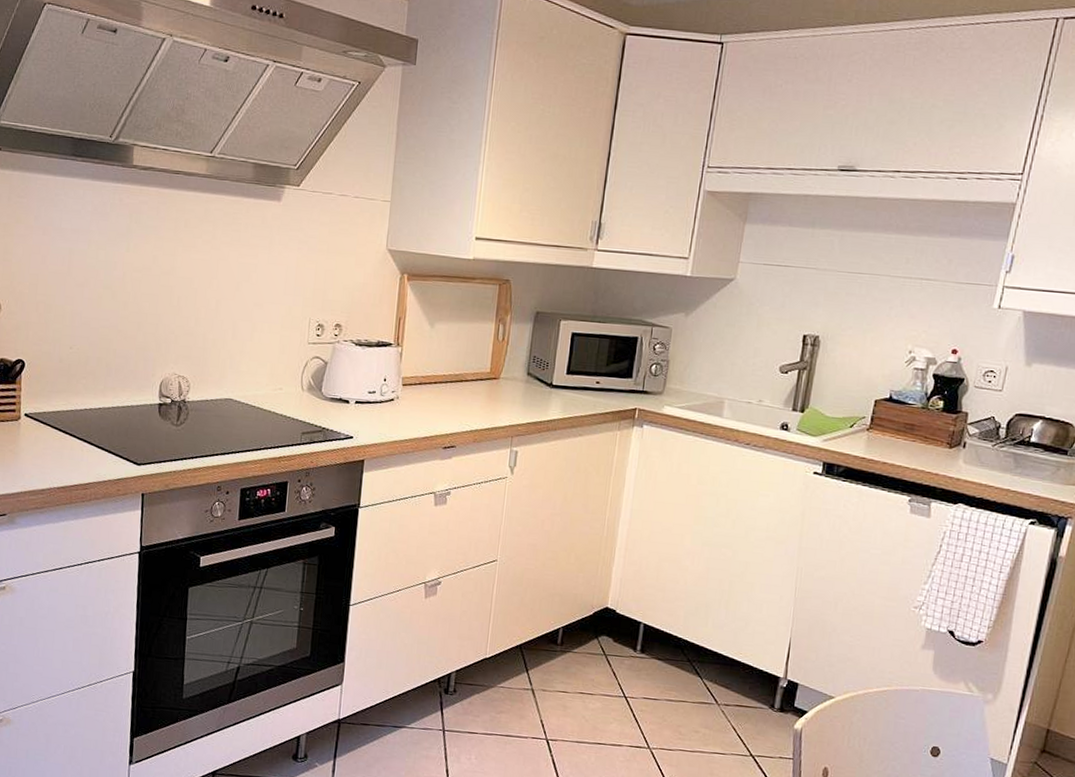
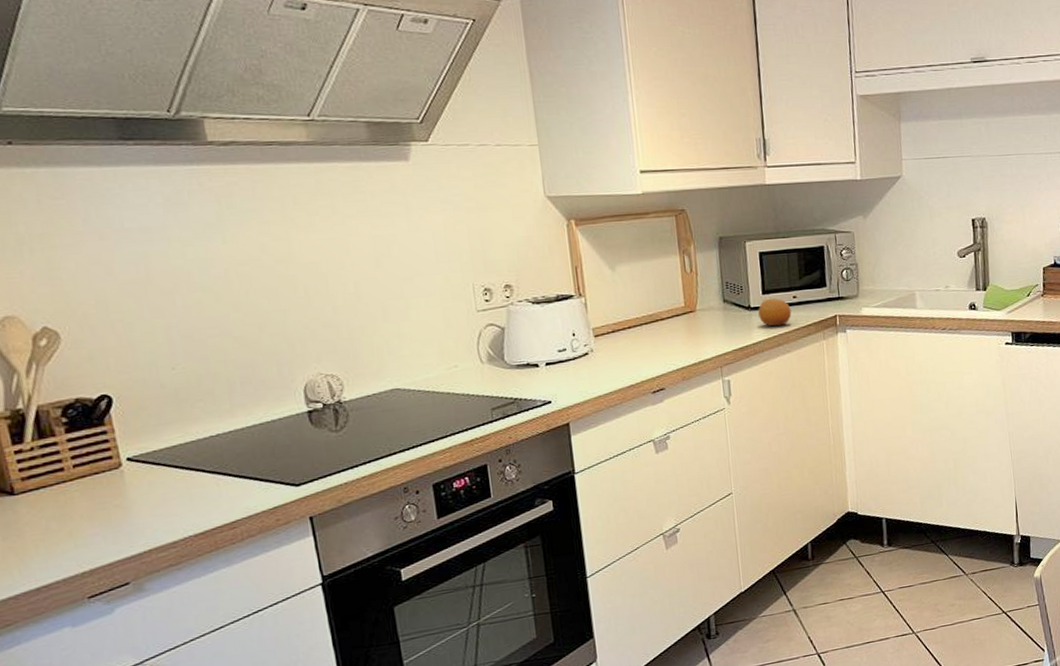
fruit: none [558,380,592,409] -> present [758,298,792,327]

